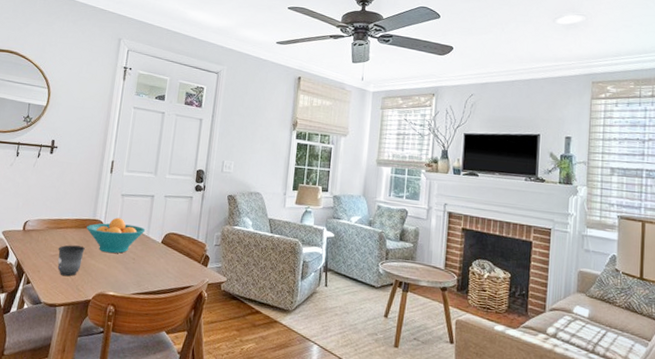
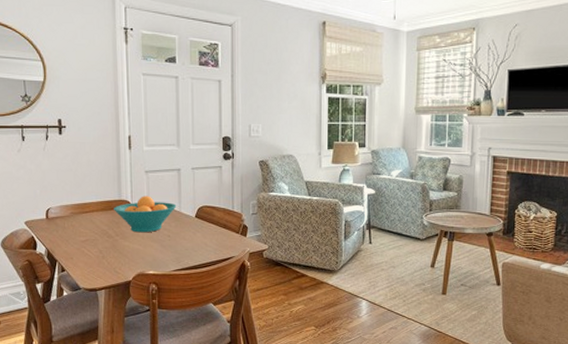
mug: present [57,245,85,276] -> none [87,228,116,260]

